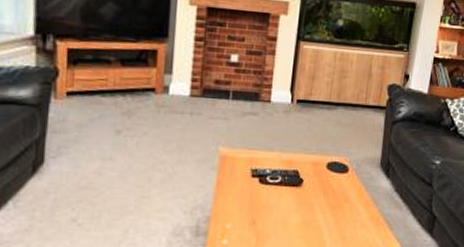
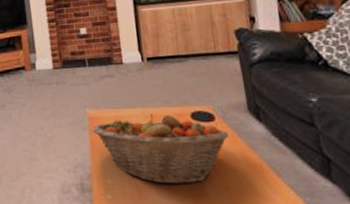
fruit basket: none [222,159,358,233] -> present [93,114,230,185]

